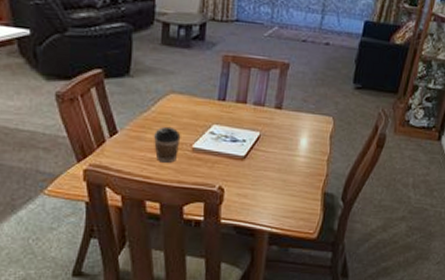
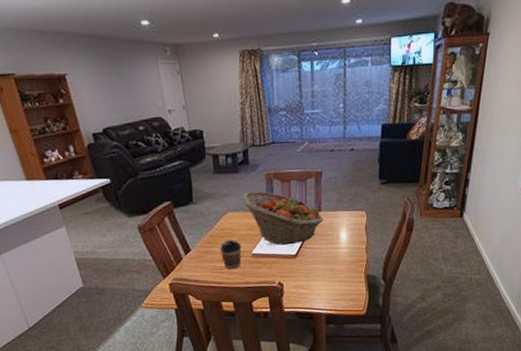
fruit basket: none [189,73,284,143] -> present [241,191,324,245]

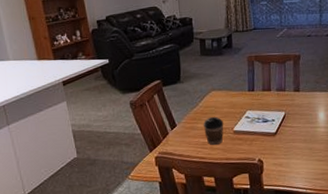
fruit basket: present [241,191,324,245] -> none [224,72,303,123]

